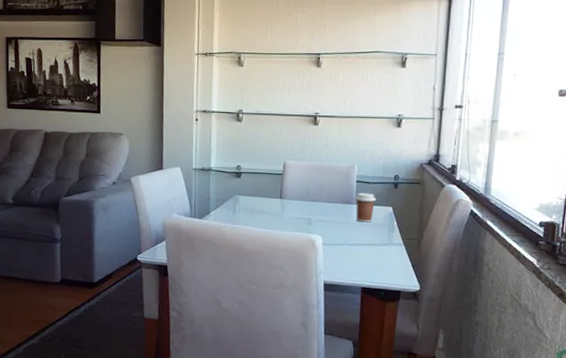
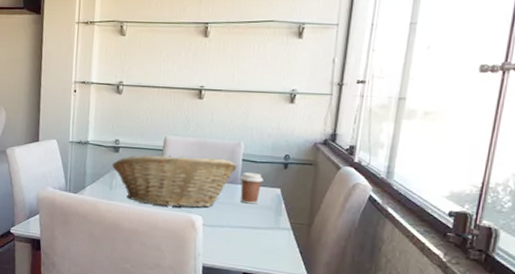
fruit basket: none [235,178,352,229] -> present [112,155,237,208]

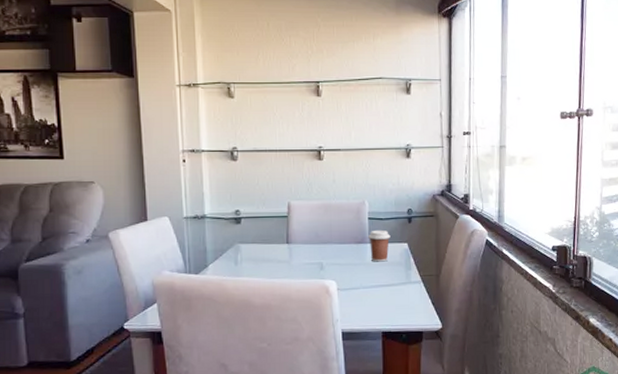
fruit basket: present [112,155,237,208] -> none [235,219,364,276]

